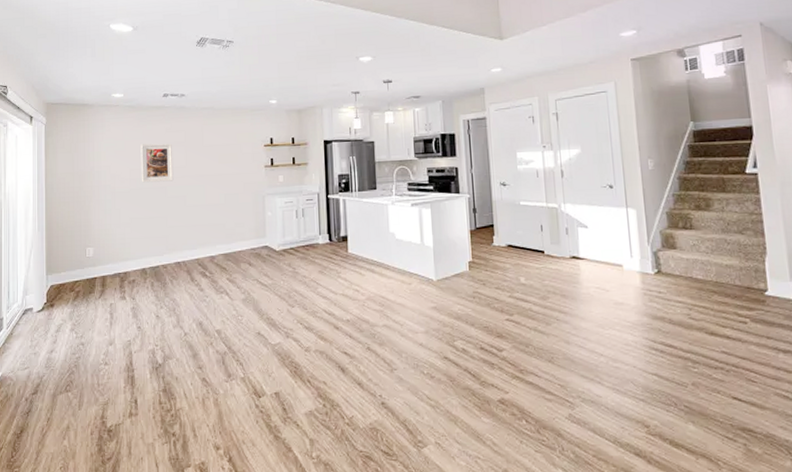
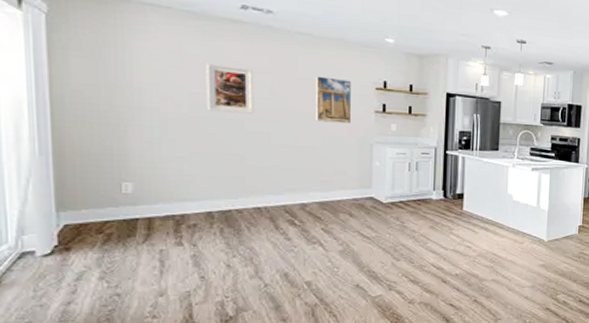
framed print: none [218,141,247,181] -> present [316,76,352,124]

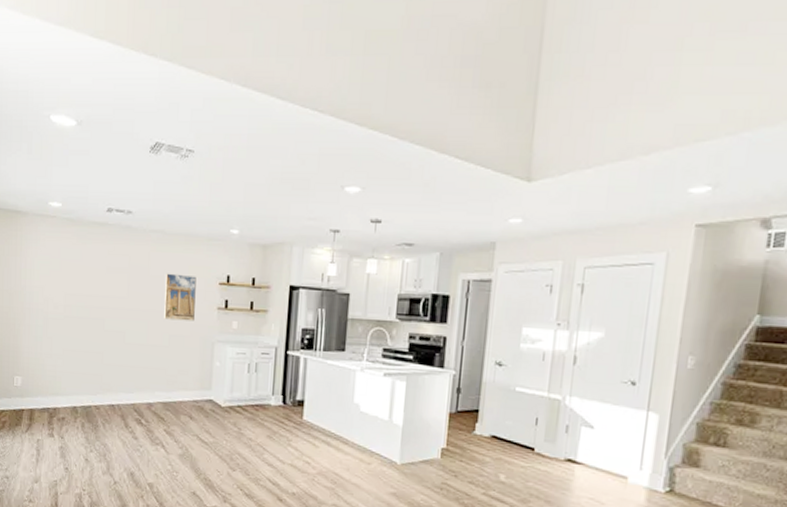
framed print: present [206,63,254,114] -> none [77,266,114,313]

